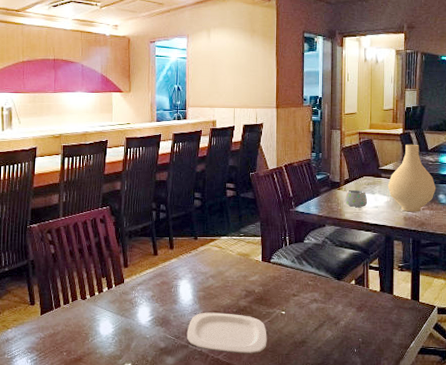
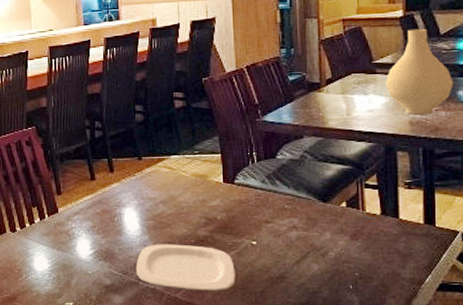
mug: present [345,189,368,207] -> none [328,90,359,112]

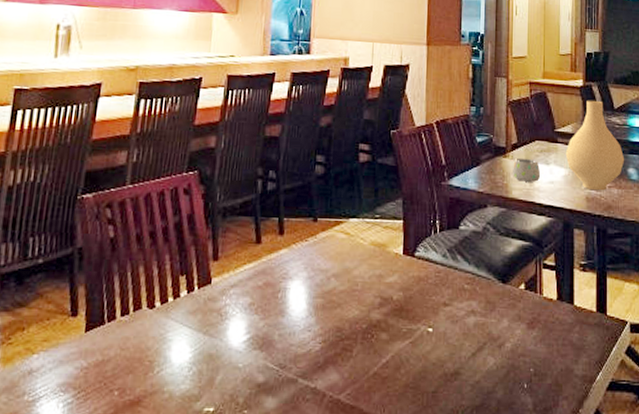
plate: present [135,244,236,292] -> none [295,329,408,392]
mug: none [328,90,359,112] -> present [513,157,541,182]

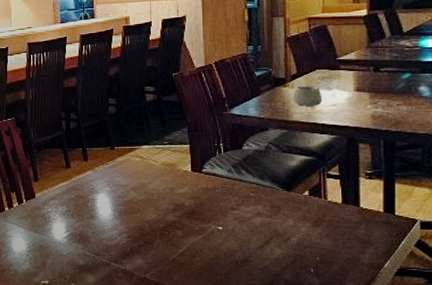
vase: present [565,100,625,191] -> none [348,27,416,109]

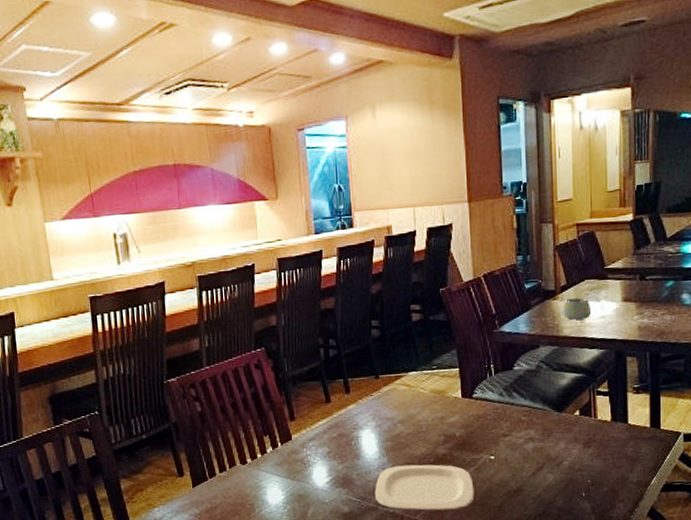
plate: none [107,228,202,273] -> present [374,464,474,512]

